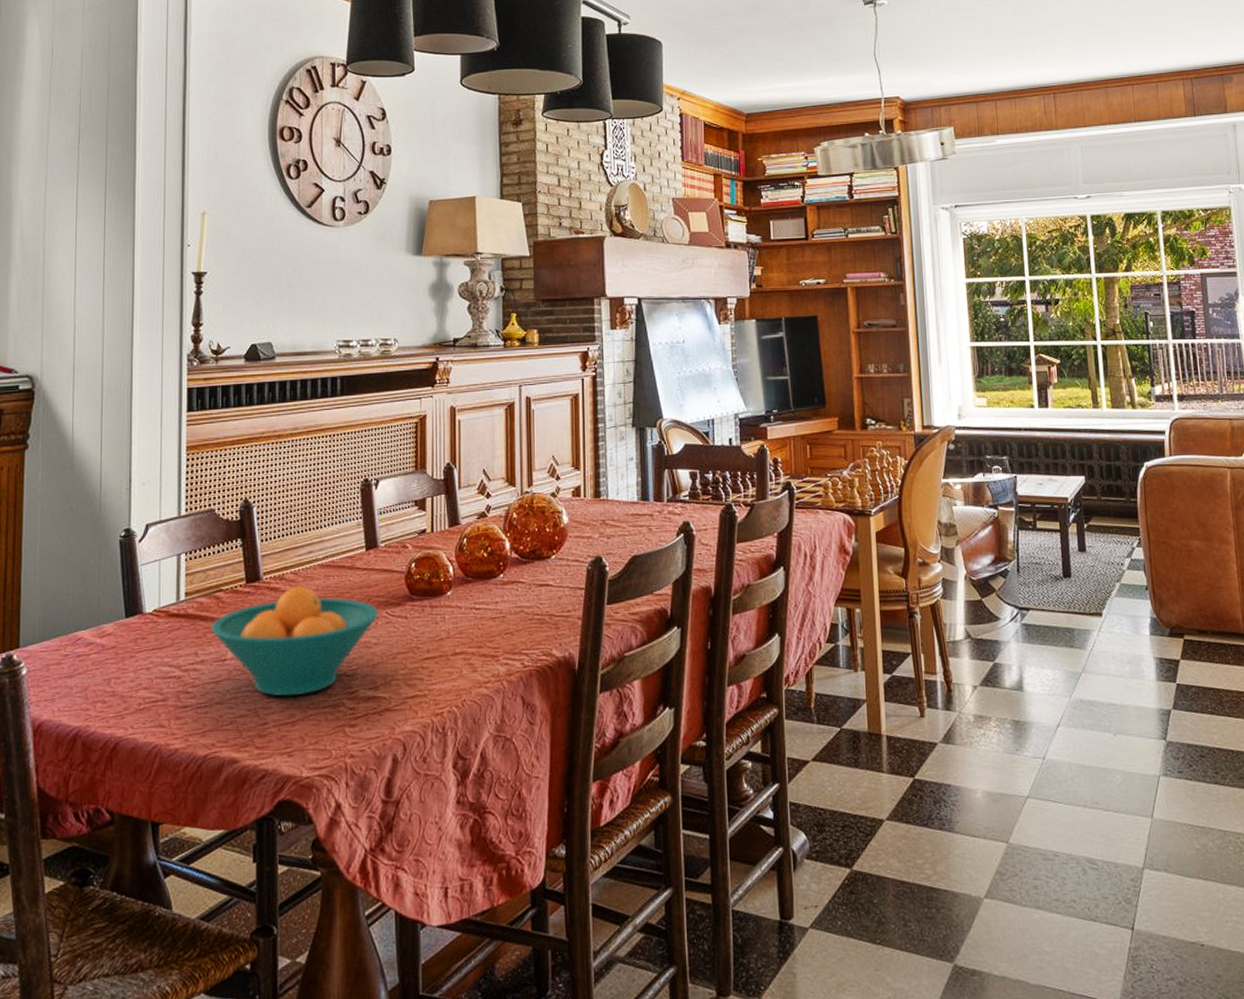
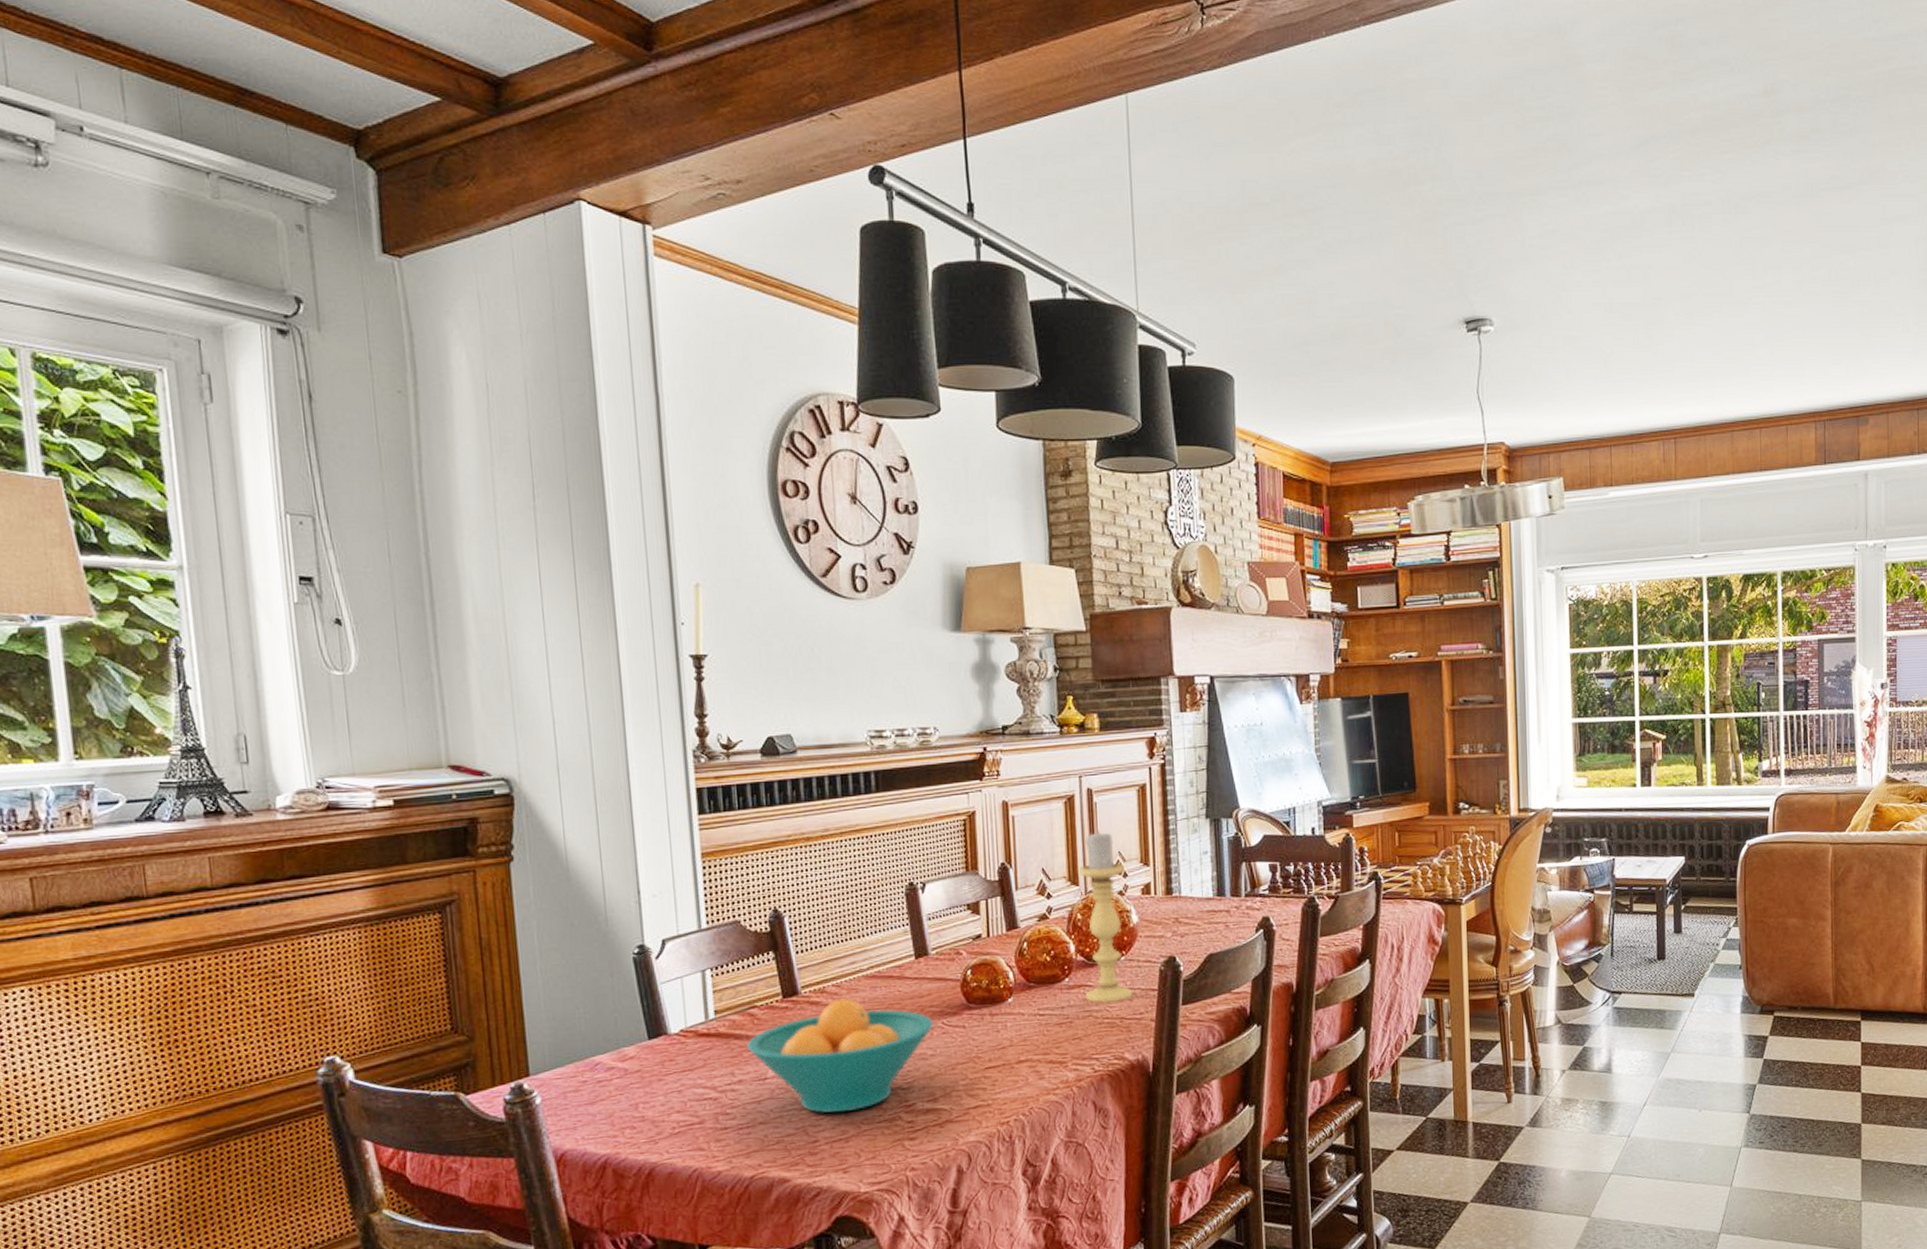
candle holder: none [517,435,562,600] -> present [1079,830,1133,1004]

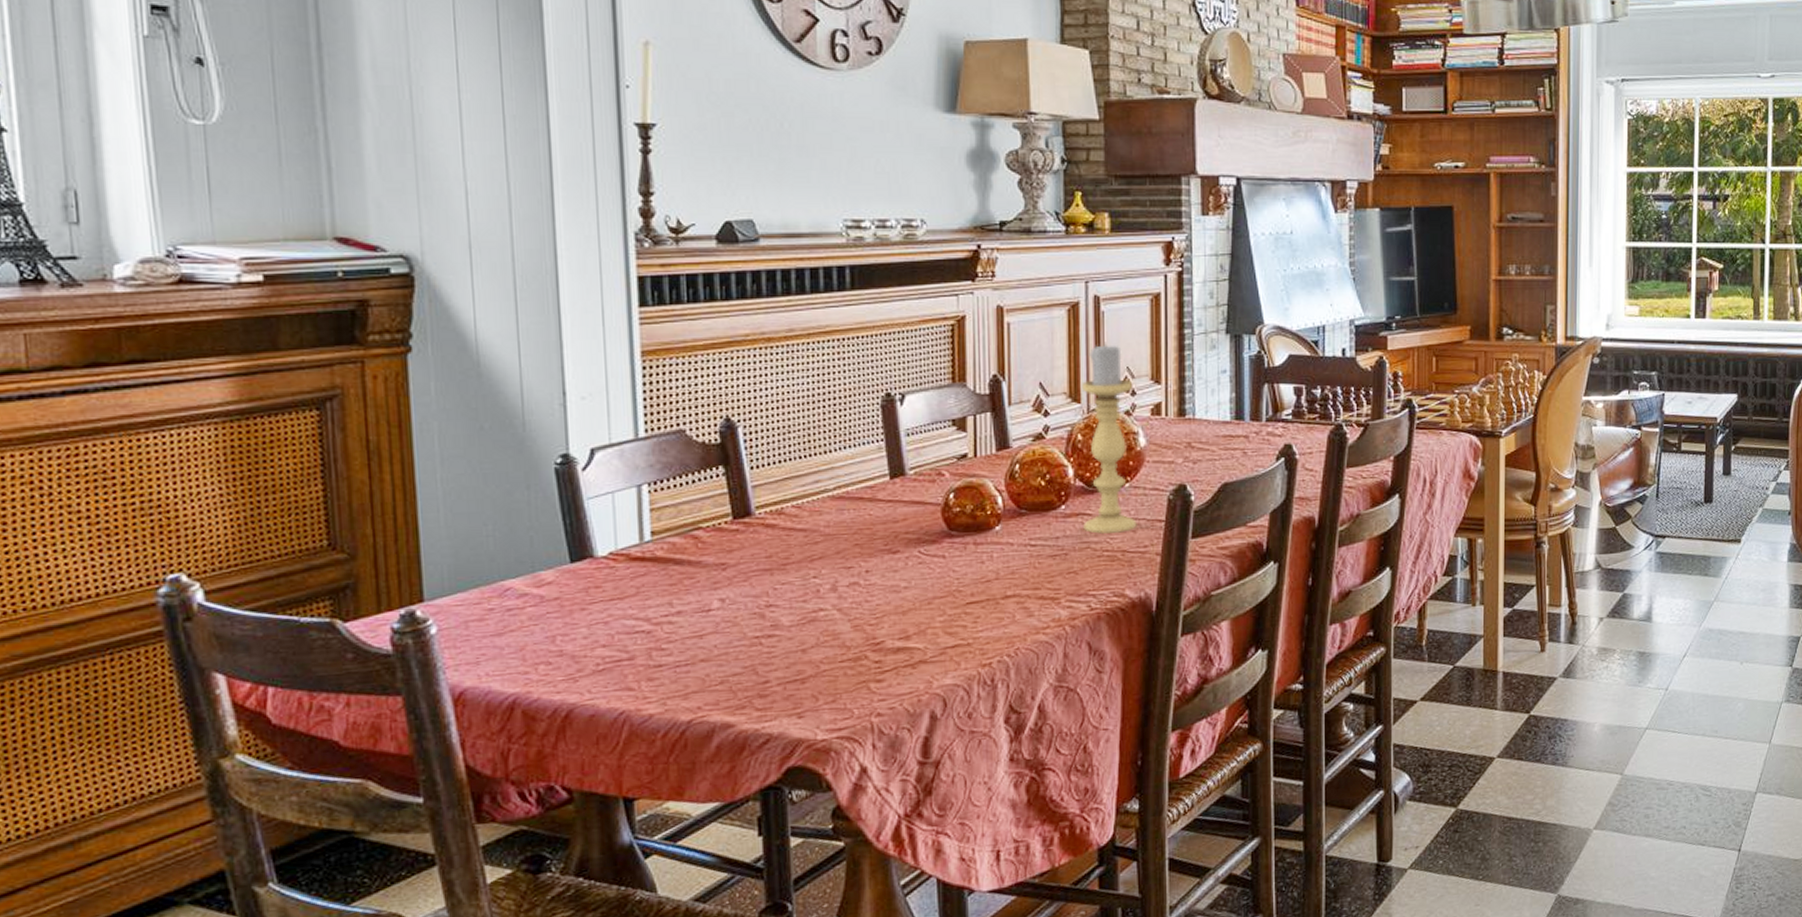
fruit bowl: present [746,998,933,1113] -> none [687,521,908,651]

